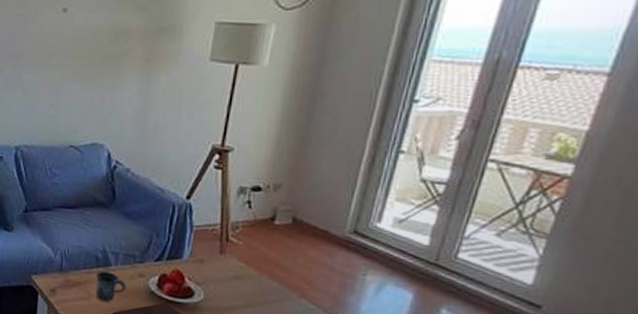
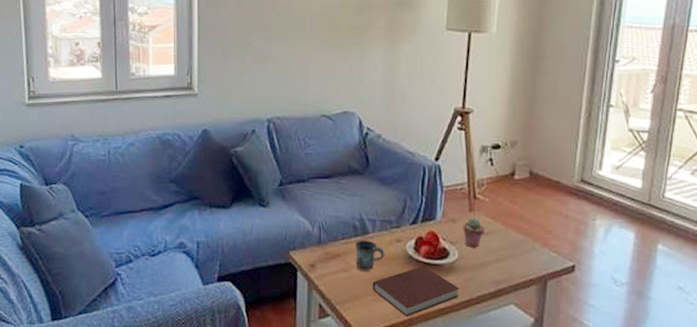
potted succulent: none [211,260,235,291] -> present [463,217,484,248]

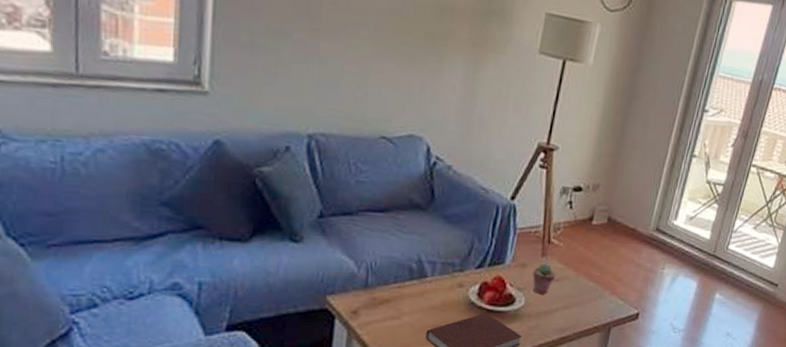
mug: present [354,240,385,272] -> none [408,284,444,320]

